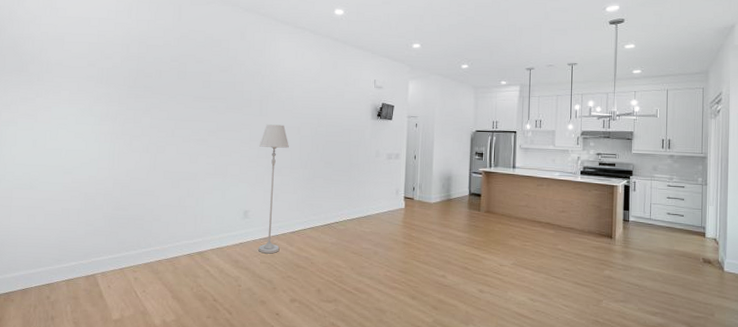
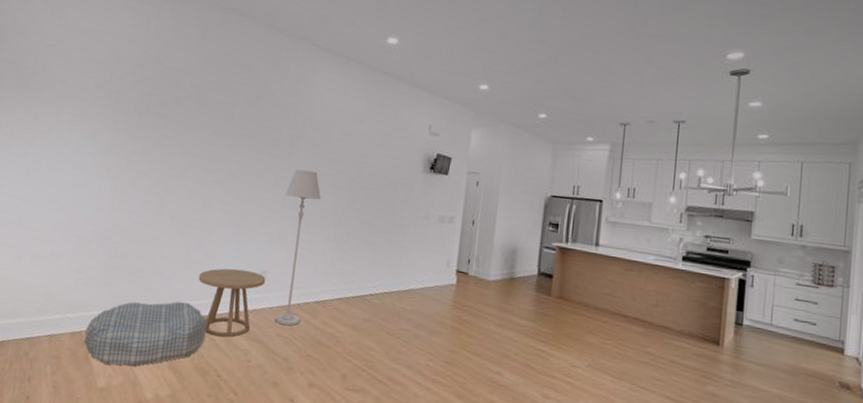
dog bed: none [97,242,202,300] -> present [84,301,207,366]
side table: none [191,211,248,268] -> present [198,268,266,337]
spice rack: none [678,165,699,187] -> present [810,260,839,289]

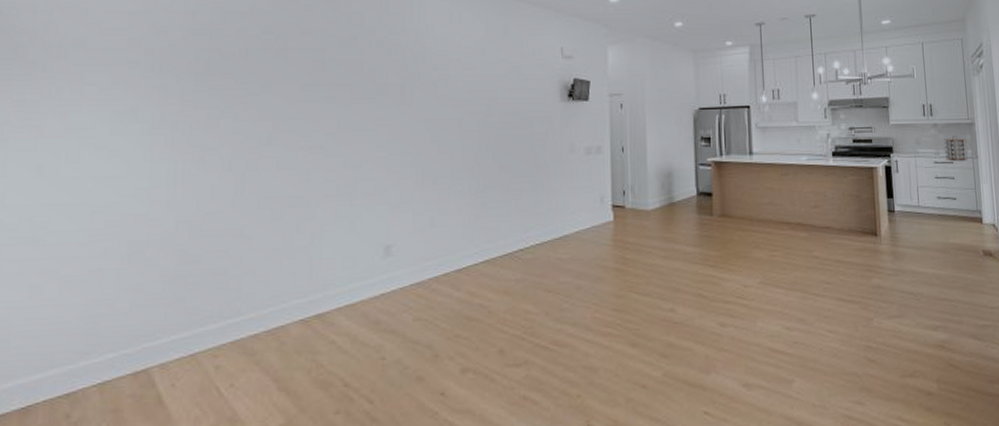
dog bed: present [84,301,207,366] -> none [153,302,323,404]
side table: present [198,268,266,337] -> none [304,248,392,337]
floor lamp: present [275,169,321,326] -> none [403,117,447,306]

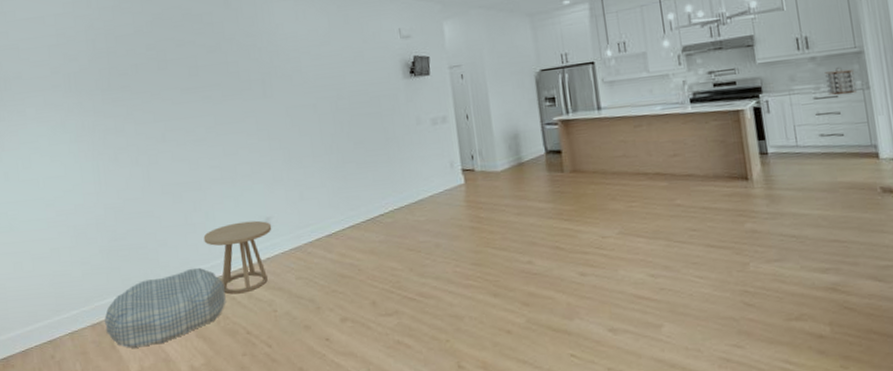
dog bed: none [153,302,323,404] -> present [104,267,226,348]
side table: none [304,248,392,337] -> present [203,220,272,295]

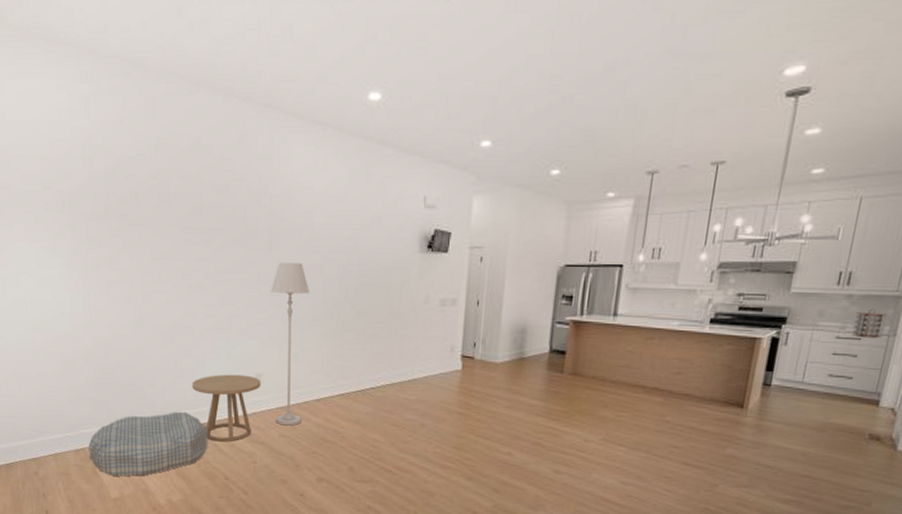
floor lamp: none [270,104,317,267] -> present [271,262,309,426]

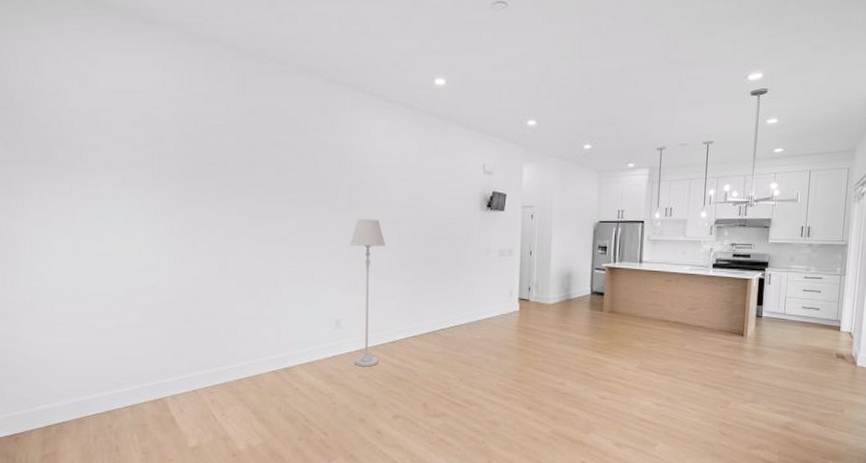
dog bed: present [88,411,208,477] -> none [167,357,289,425]
side table: present [192,374,261,442] -> none [274,321,341,385]
spice rack: present [852,308,888,339] -> none [815,254,838,278]

